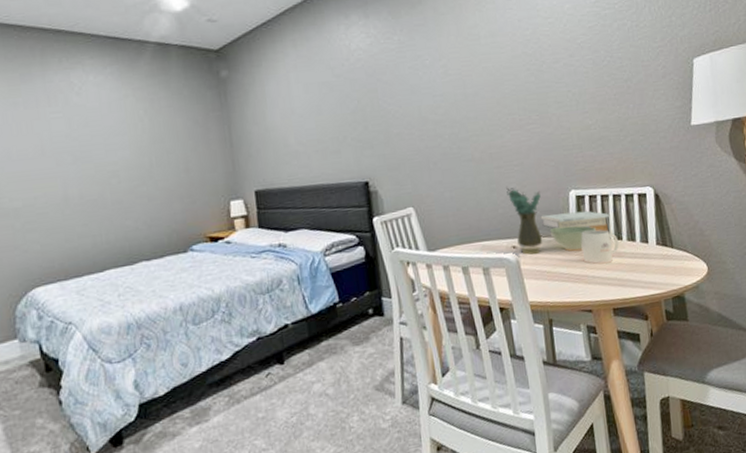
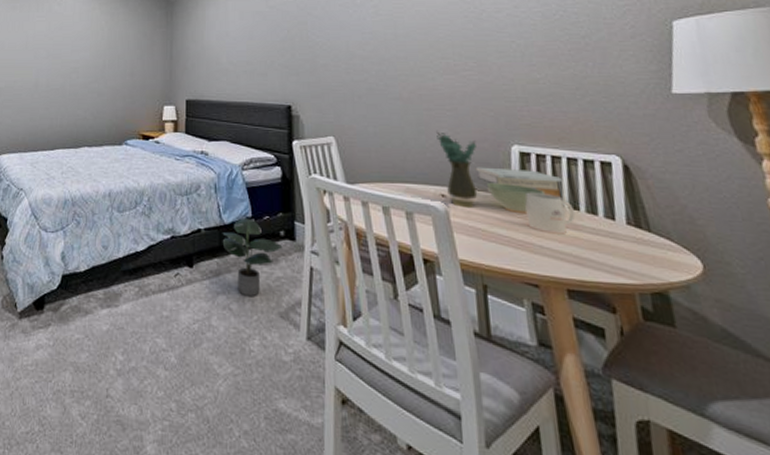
potted plant: none [310,303,373,379] -> present [222,218,283,297]

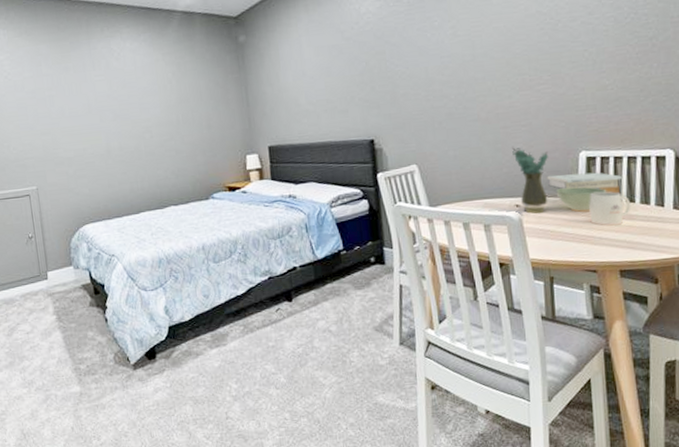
potted plant: present [222,218,283,297] -> none [316,251,374,319]

